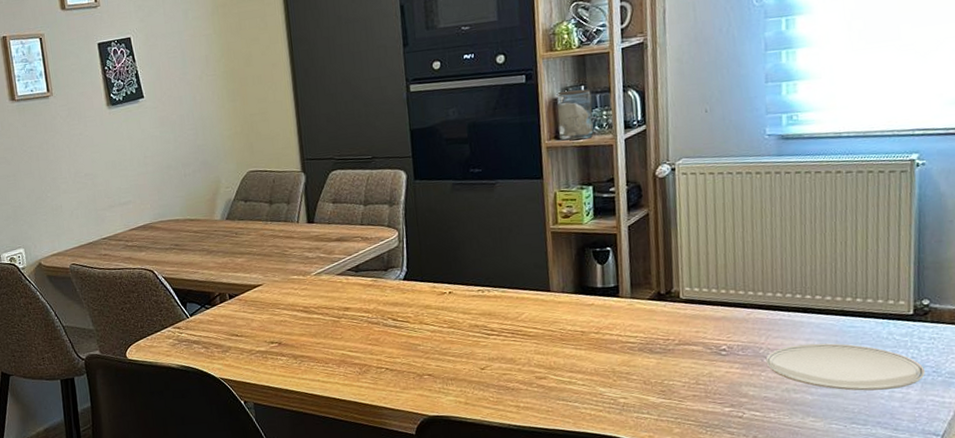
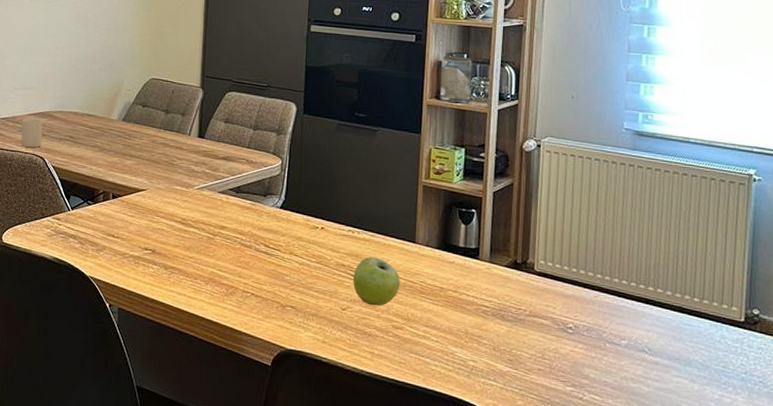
cup: none [124,232,148,263] -> present [21,118,43,147]
fruit: none [488,312,539,361] -> present [353,257,400,306]
plate: present [765,343,925,391] -> none [608,334,752,394]

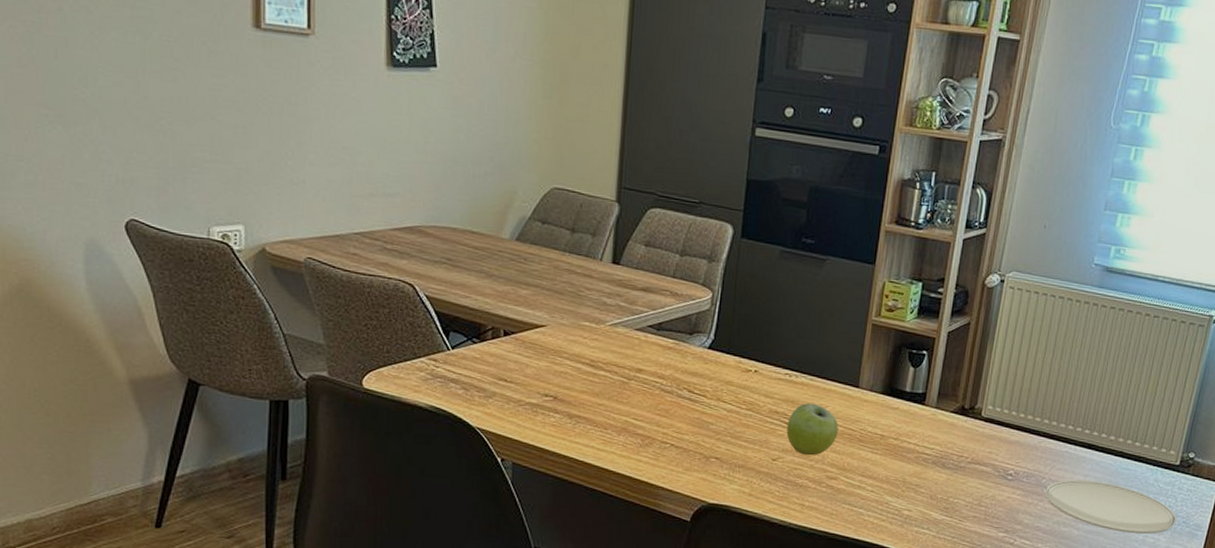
cup: present [21,118,43,147] -> none [382,233,411,272]
jar: present [439,55,472,104] -> none [899,173,941,231]
plate: none [608,334,752,394] -> present [1045,479,1177,534]

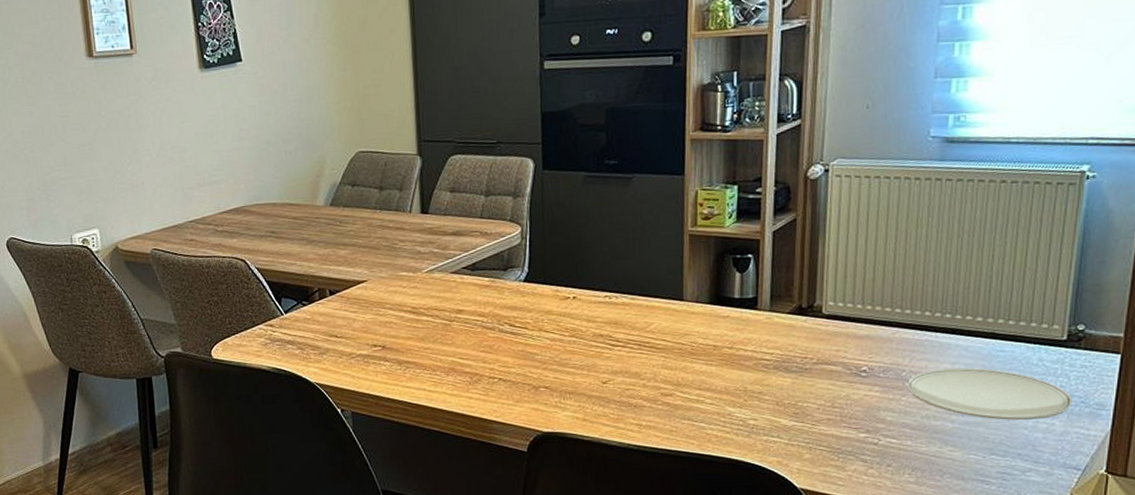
fruit: present [786,403,839,456] -> none [613,322,667,375]

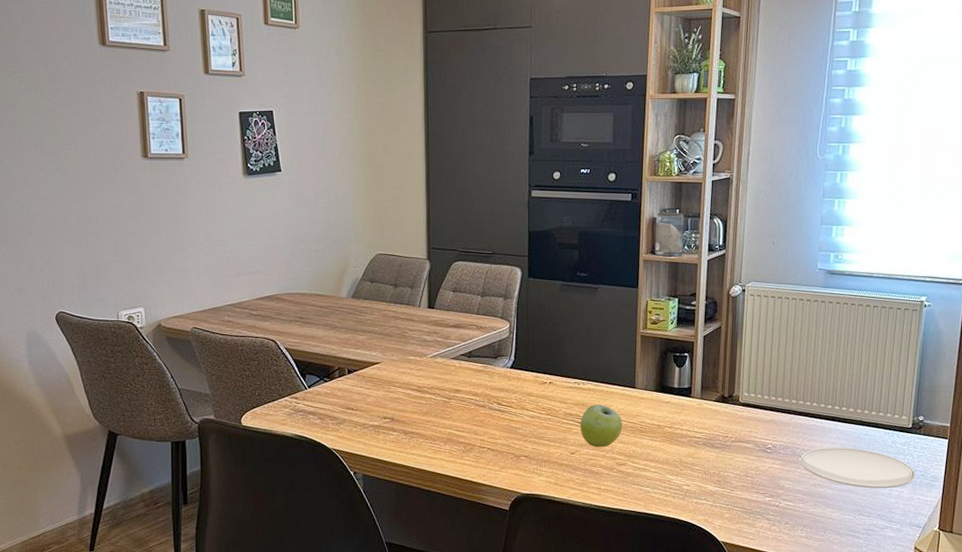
fruit: none [613,322,667,375] -> present [580,404,622,448]
jar: none [705,75,744,133] -> present [654,212,684,257]

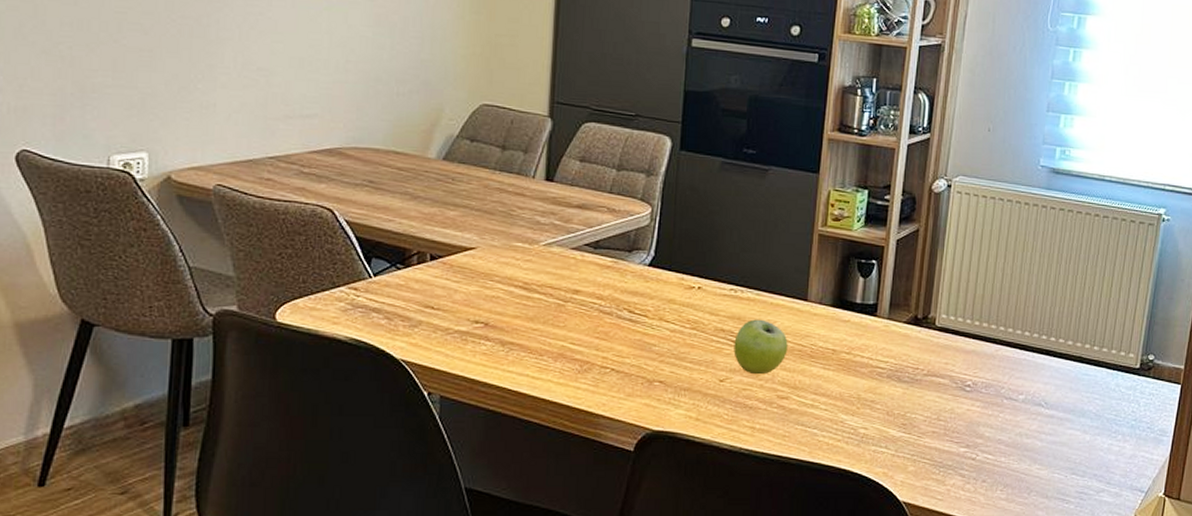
jar: present [654,212,684,257] -> none [842,80,882,138]
plate: present [800,447,915,489] -> none [1005,388,1141,442]

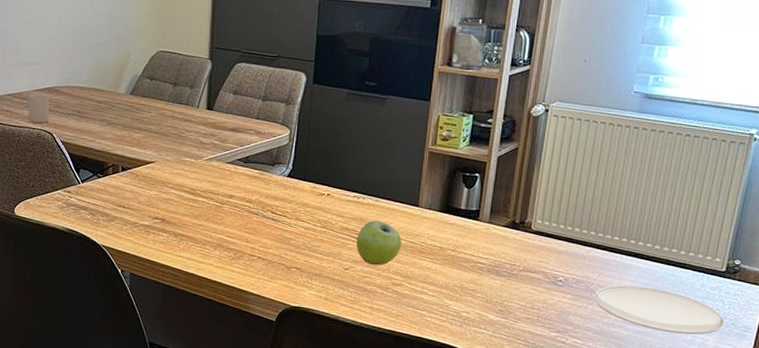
cup: none [298,156,330,196] -> present [28,94,50,123]
jar: none [842,80,882,138] -> present [451,21,487,70]
plate: none [1005,388,1141,442] -> present [594,285,725,335]

